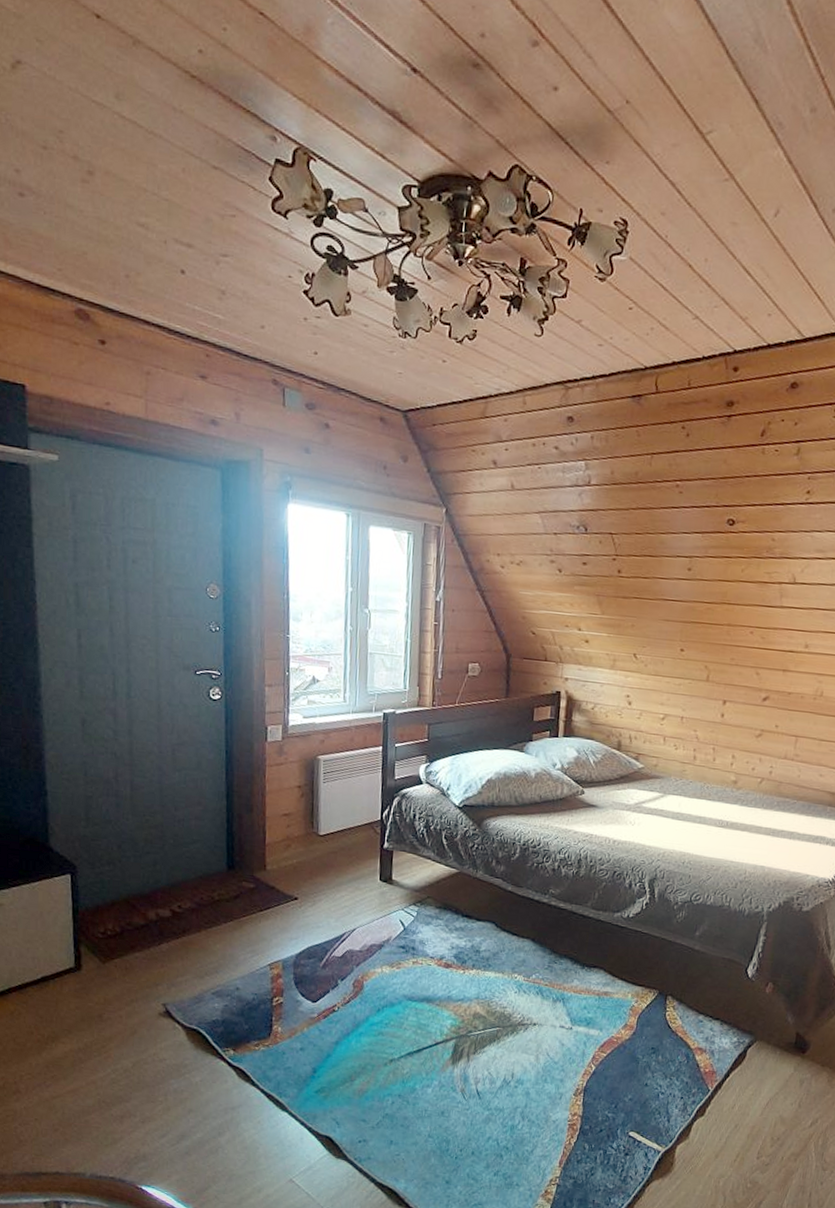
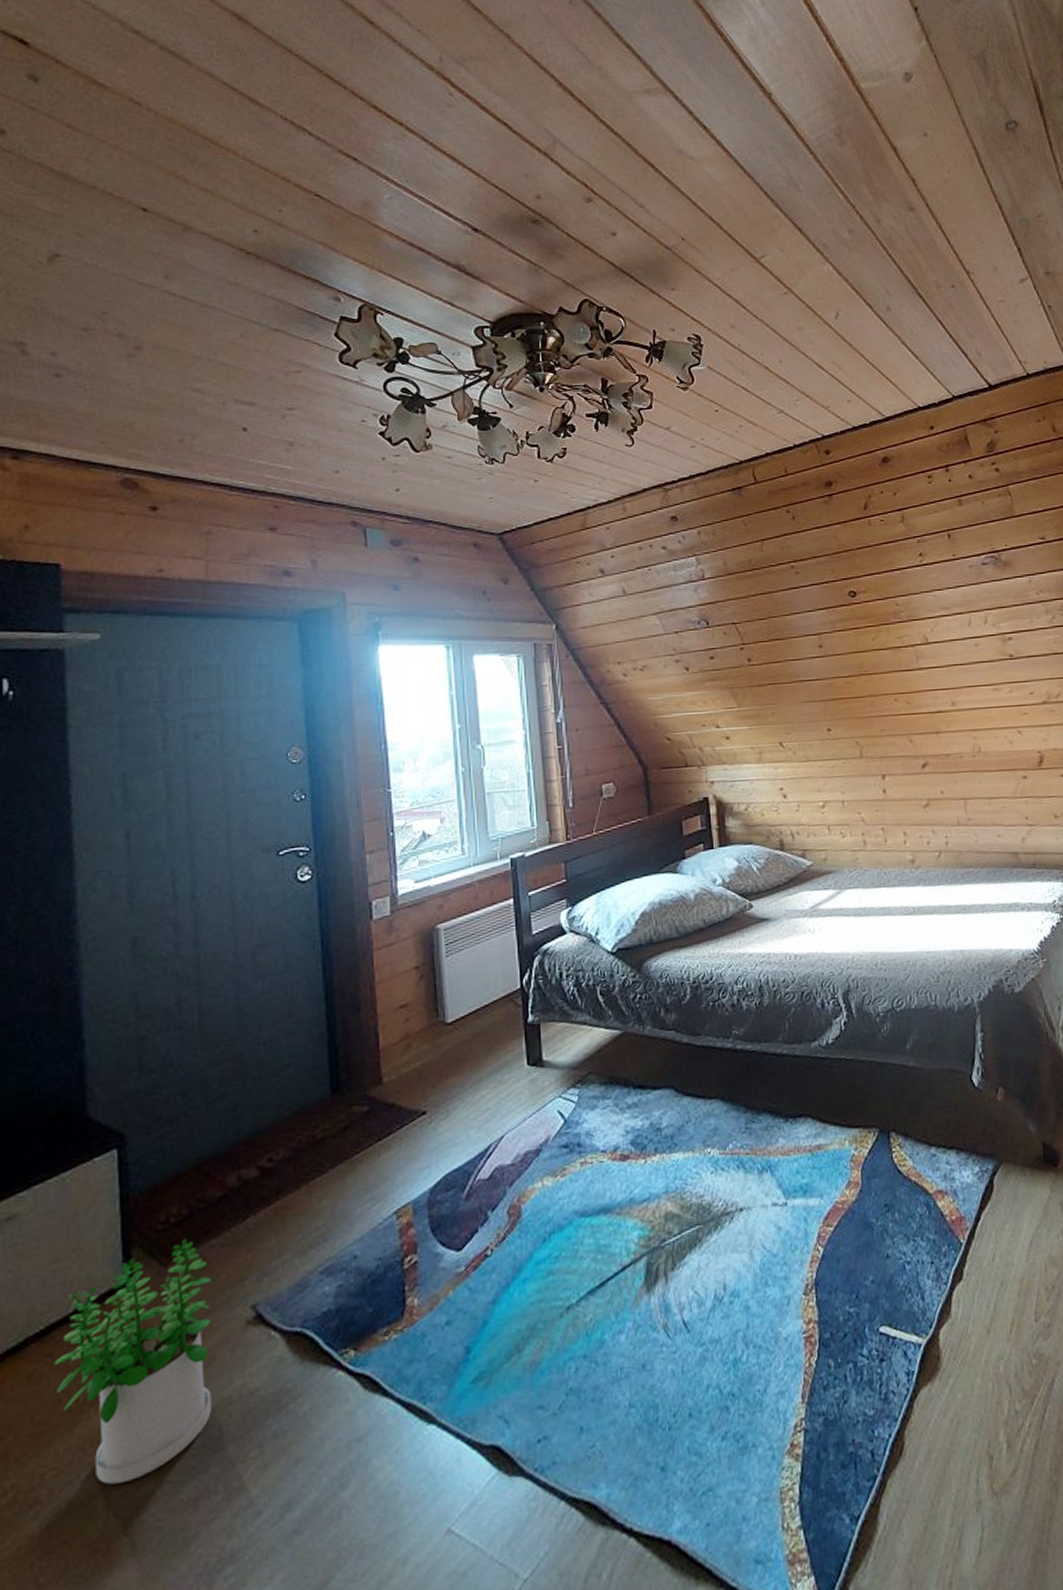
potted plant: none [28,947,135,1095] -> present [54,1238,212,1485]

